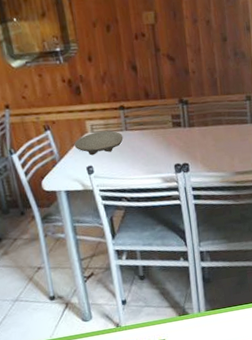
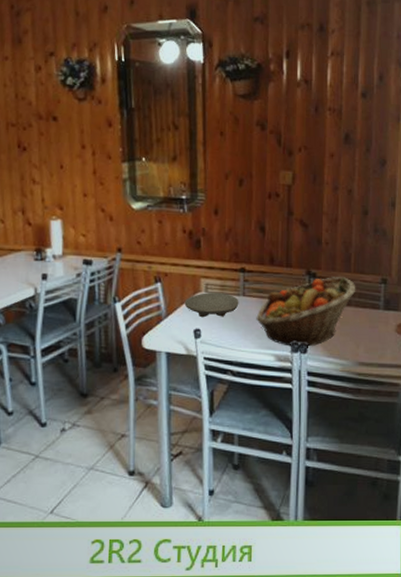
fruit basket: none [140,100,225,168] -> present [256,277,356,347]

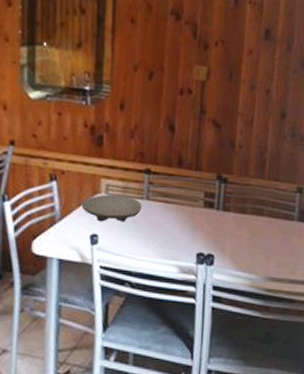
fruit basket: present [256,277,356,347] -> none [160,183,270,259]

